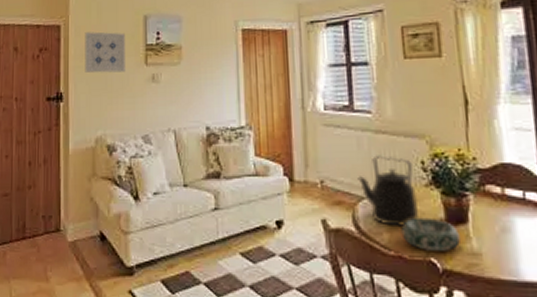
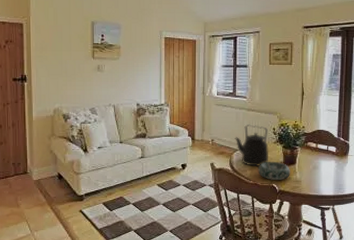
wall art: present [84,31,125,74] -> none [44,31,77,62]

